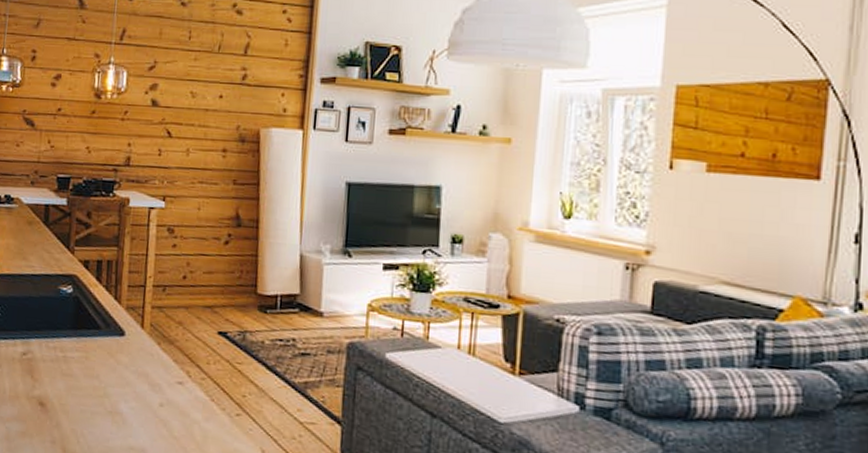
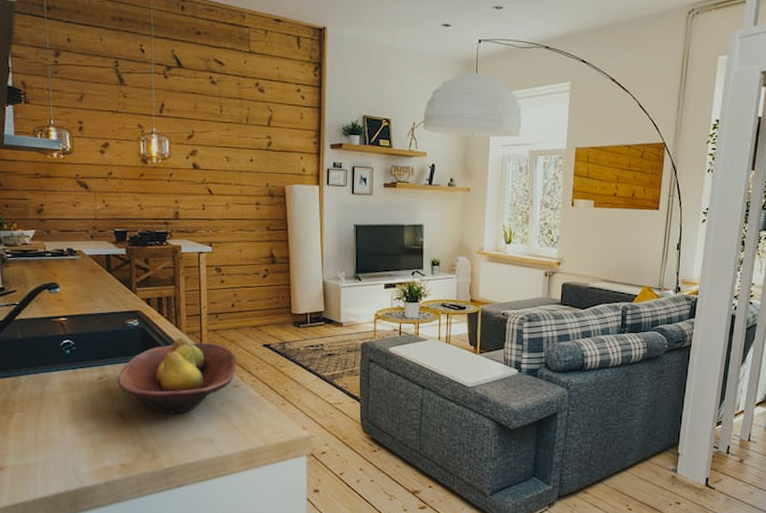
fruit bowl: none [42,312,184,411] -> present [117,338,236,414]

